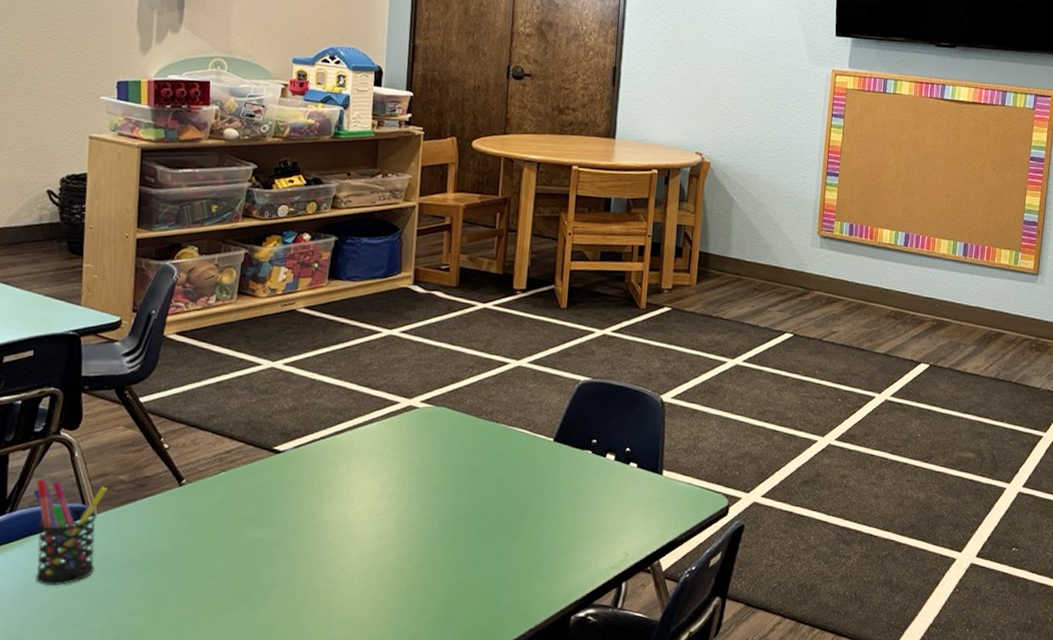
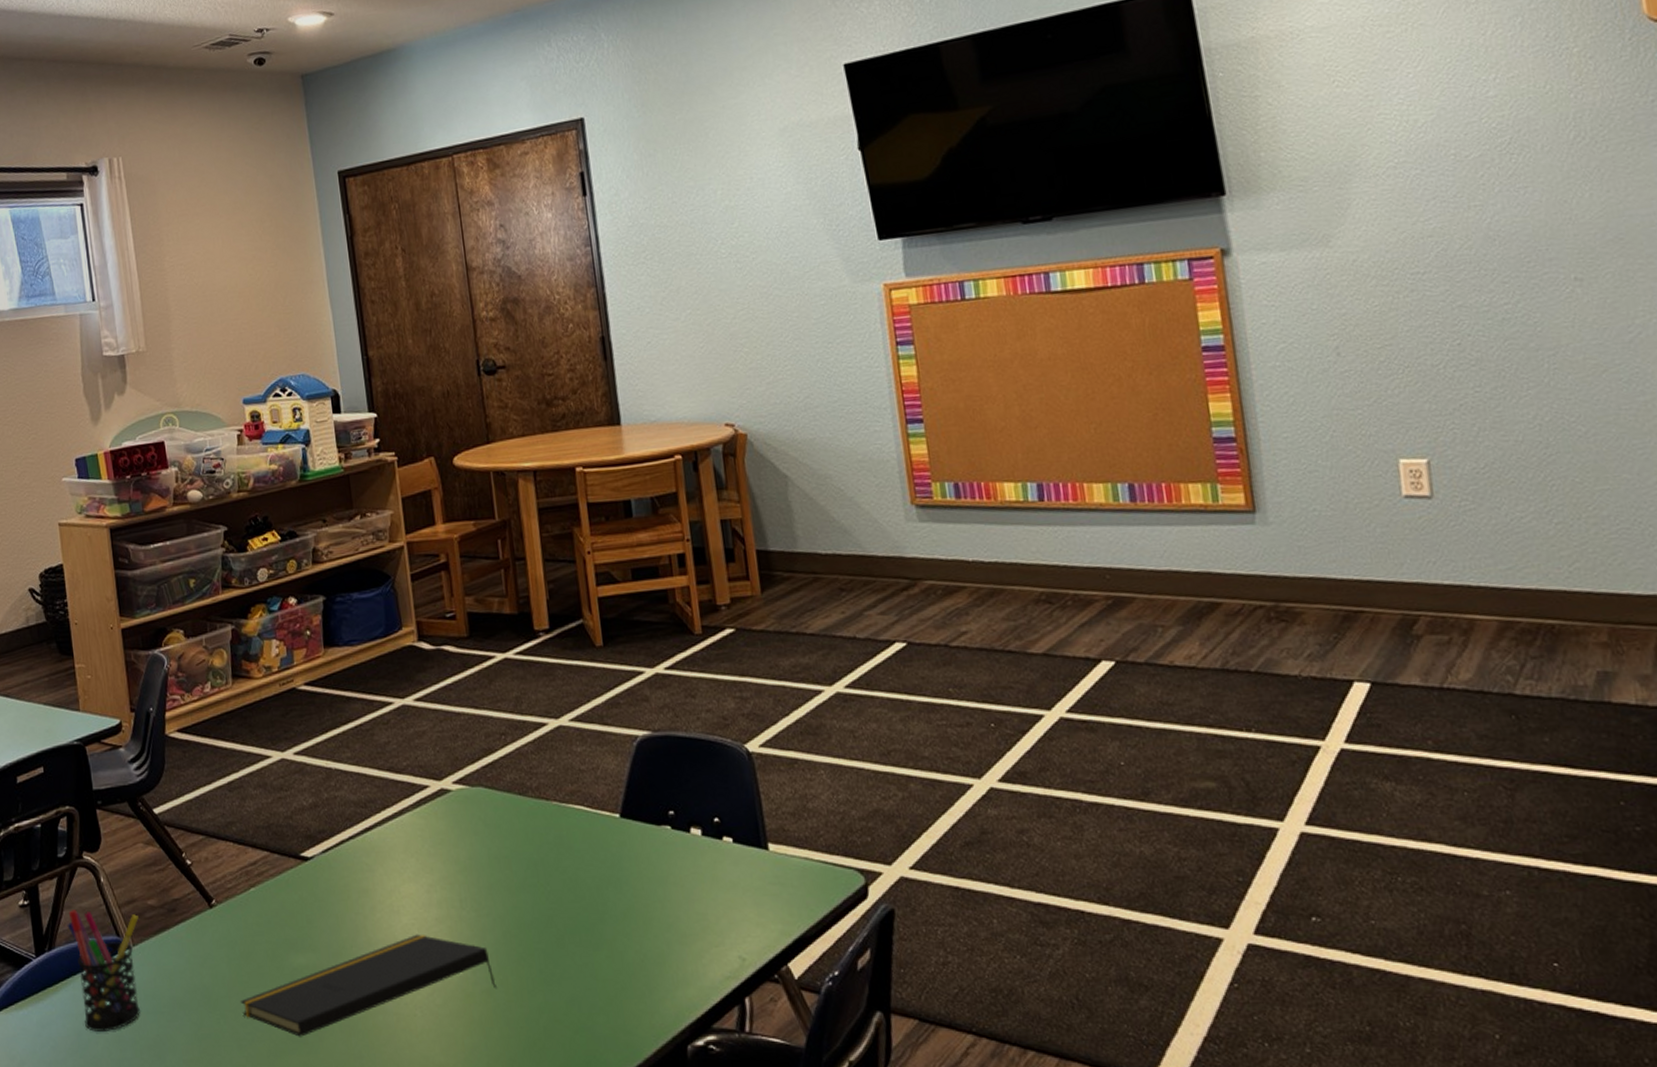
notepad: none [193,519,427,597] -> present [240,934,498,1037]

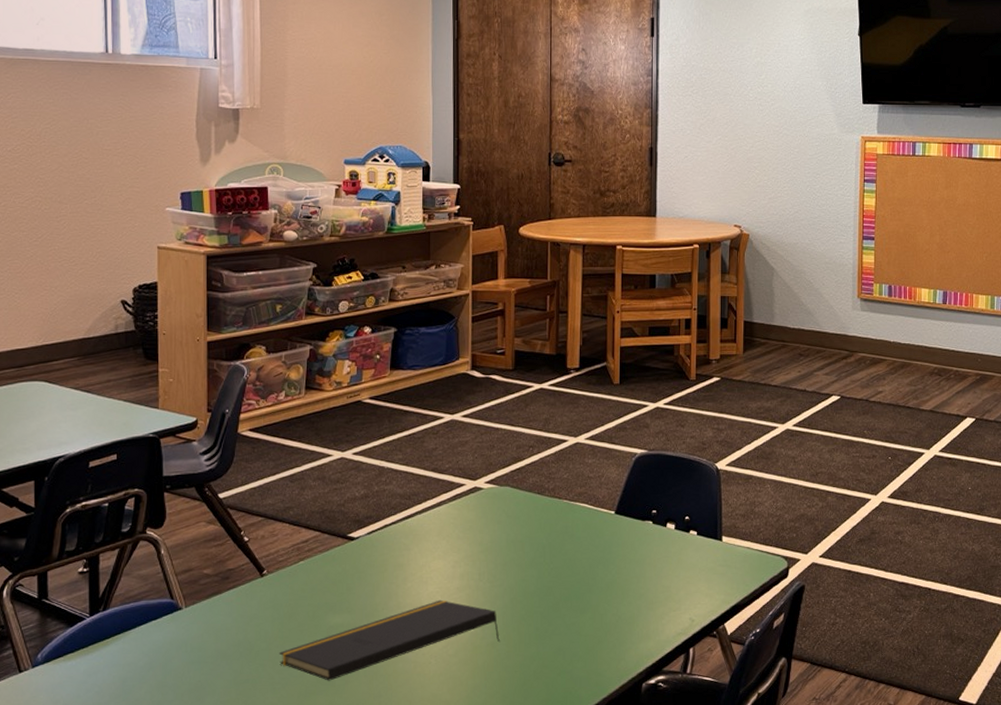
pen holder: present [67,910,140,1032] -> none [124,576,193,679]

